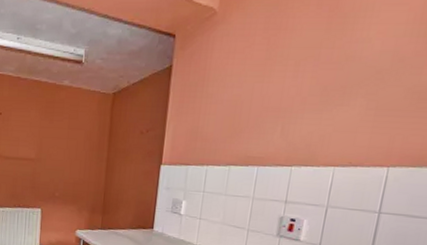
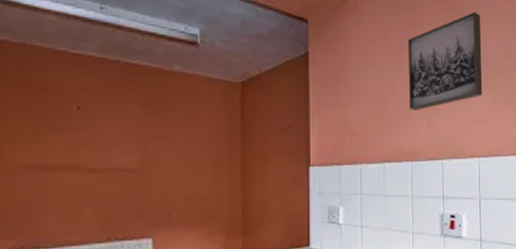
wall art: none [263,11,370,118] -> present [407,12,483,111]

